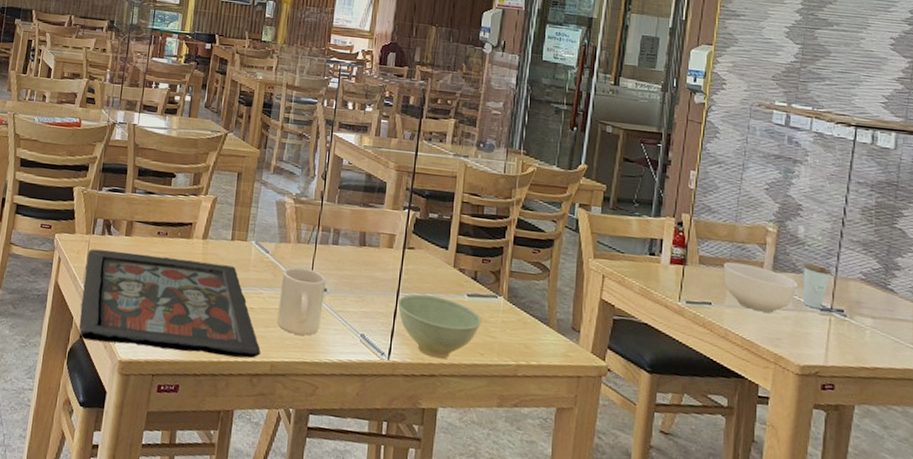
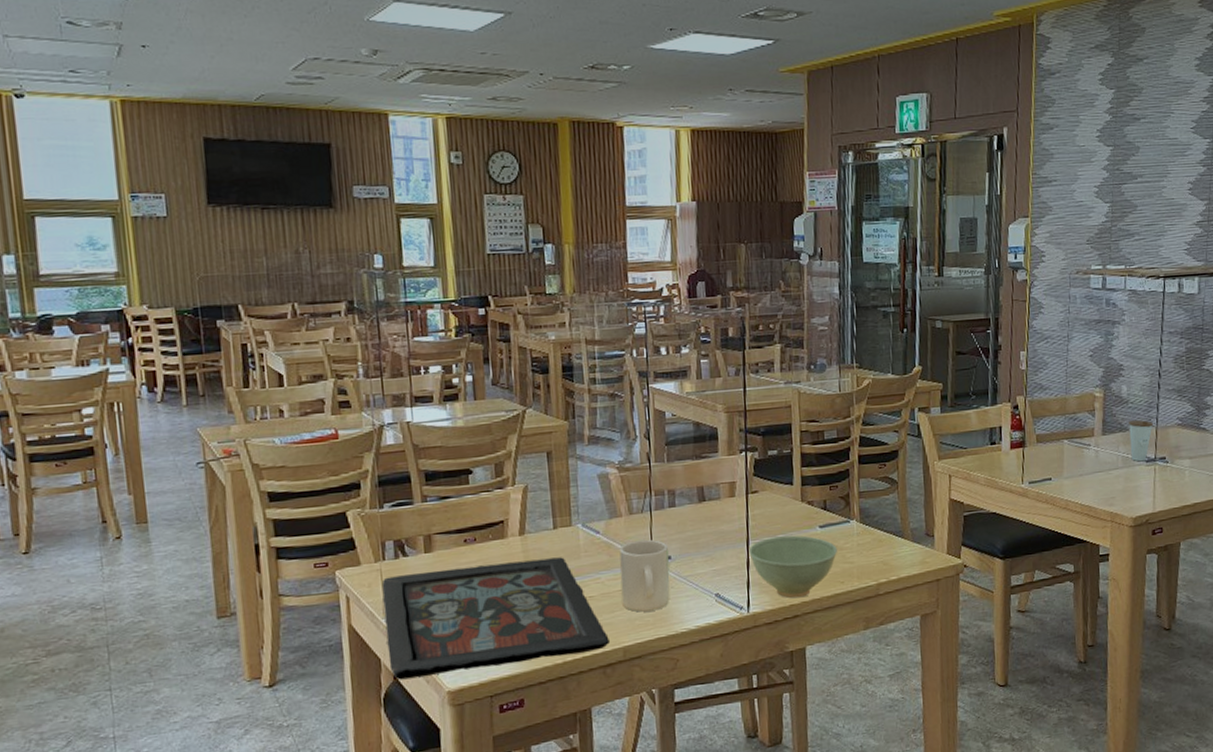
bowl: present [723,261,797,313] -> none [1058,433,1125,476]

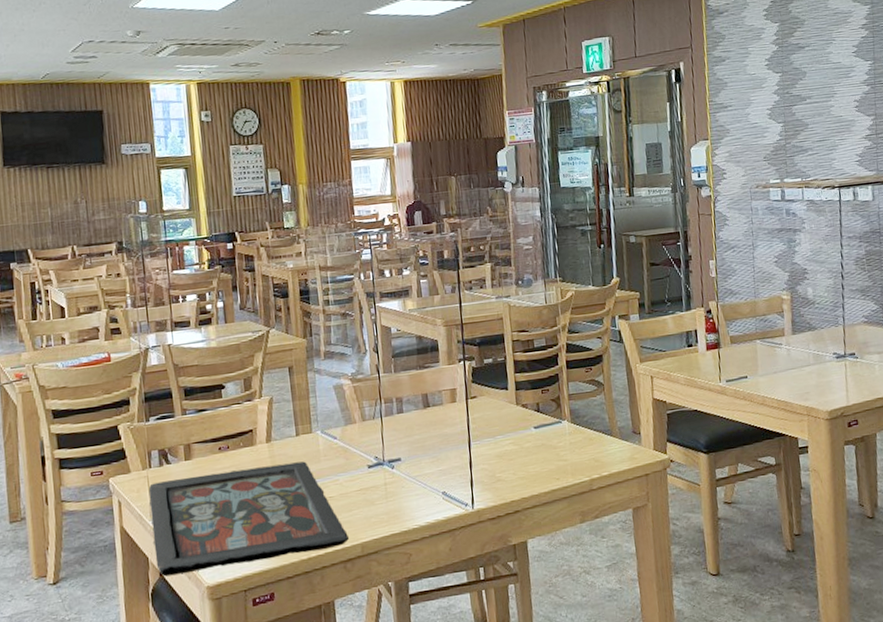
cup: present [619,539,670,612] -> none [354,443,402,511]
bowl: present [748,535,838,599] -> none [470,436,552,495]
cup: present [1127,420,1154,462] -> none [816,319,841,358]

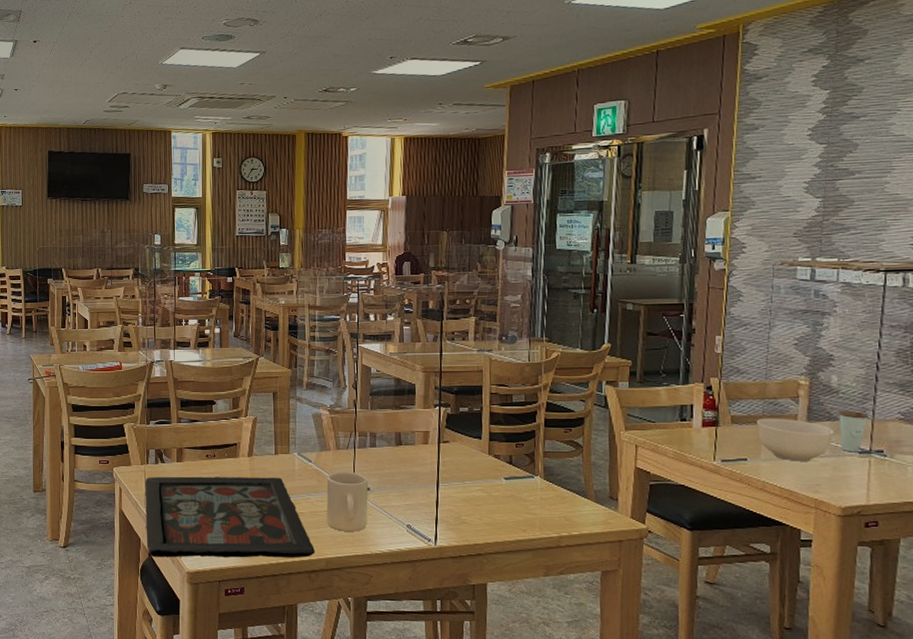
cup: none [354,443,402,511] -> present [326,471,369,532]
bowl: none [751,333,815,373] -> present [756,418,834,461]
cup: none [816,319,841,358] -> present [837,411,870,452]

